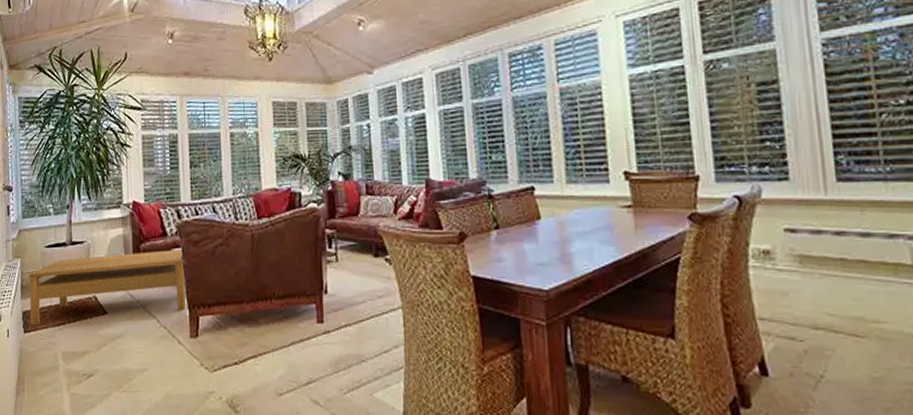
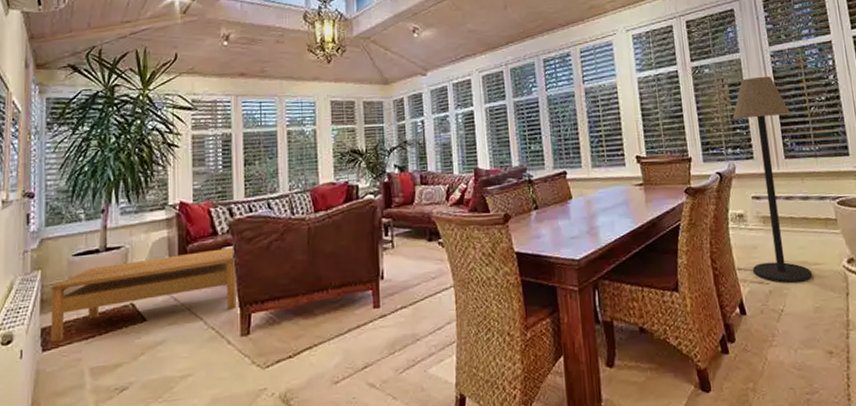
floor lamp: none [760,71,870,343] -> present [732,76,812,283]

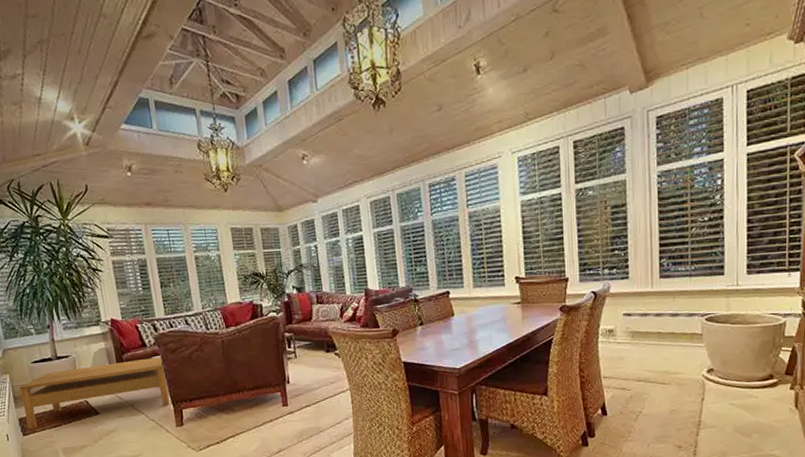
floor lamp: present [732,76,812,283] -> none [612,197,671,389]

